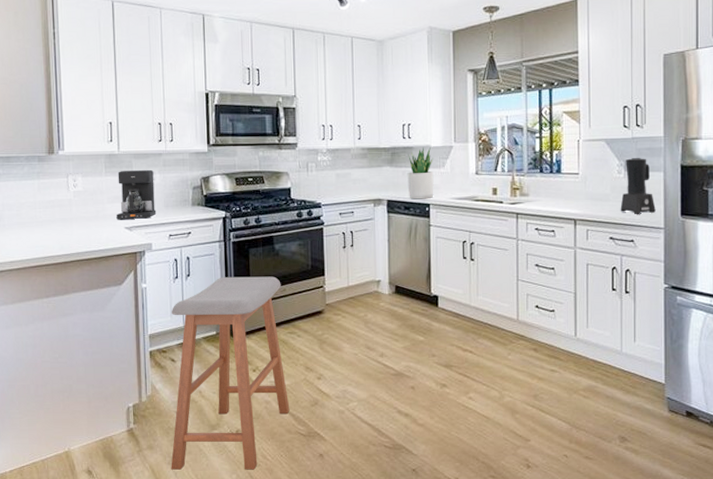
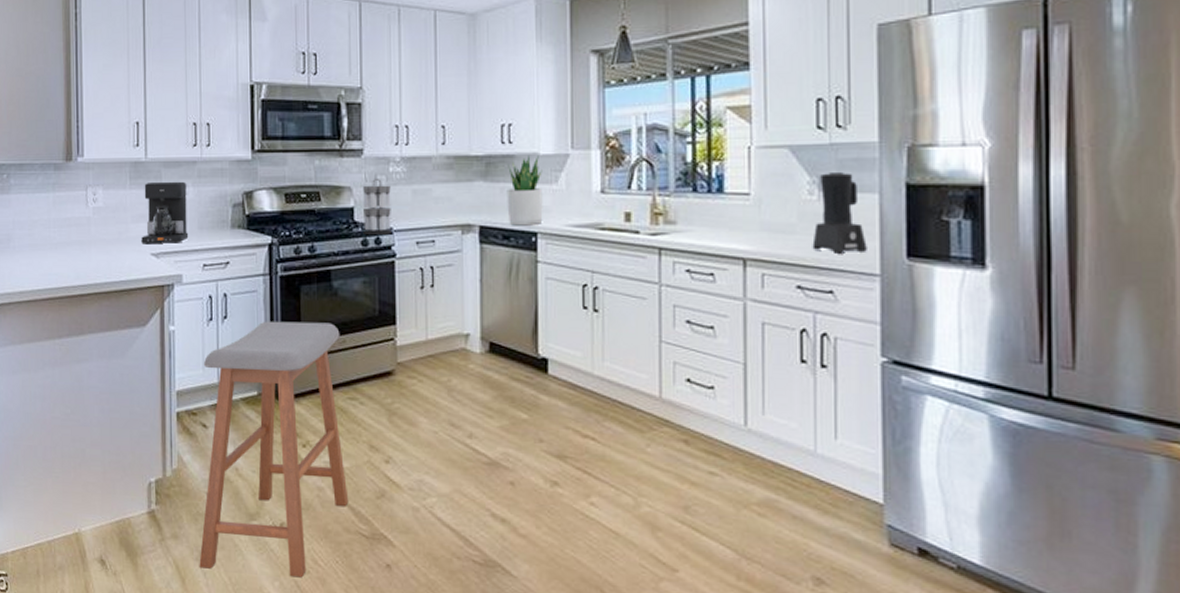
spice rack: none [298,165,320,209] -> present [363,177,391,236]

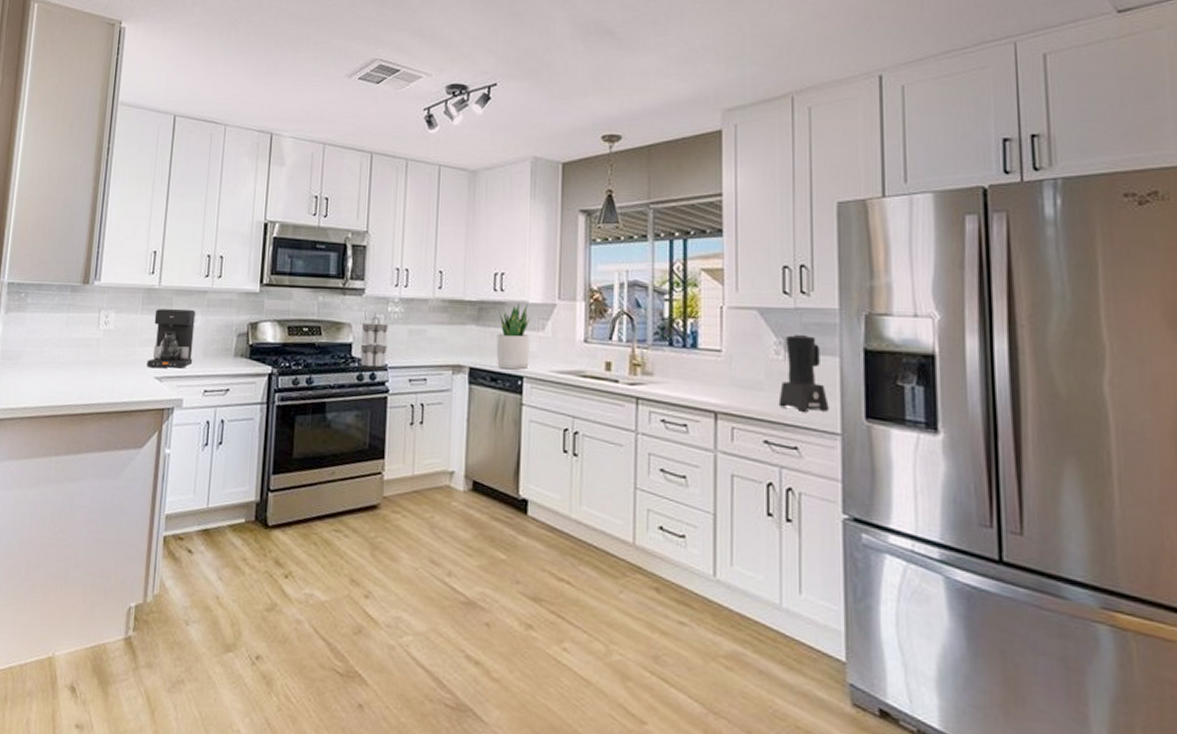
stool: present [199,321,349,578] -> none [170,449,330,715]

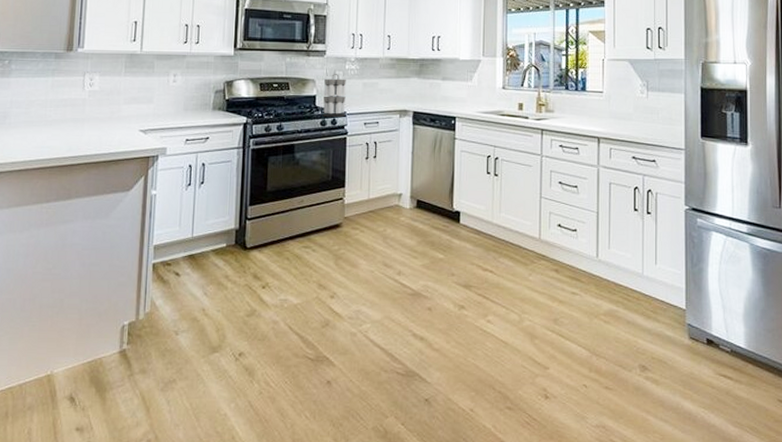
coffee maker: present [147,309,196,368] -> none [131,71,176,122]
planter: present [496,303,531,370] -> none [434,60,461,112]
blender: present [778,335,829,412] -> none [642,79,677,134]

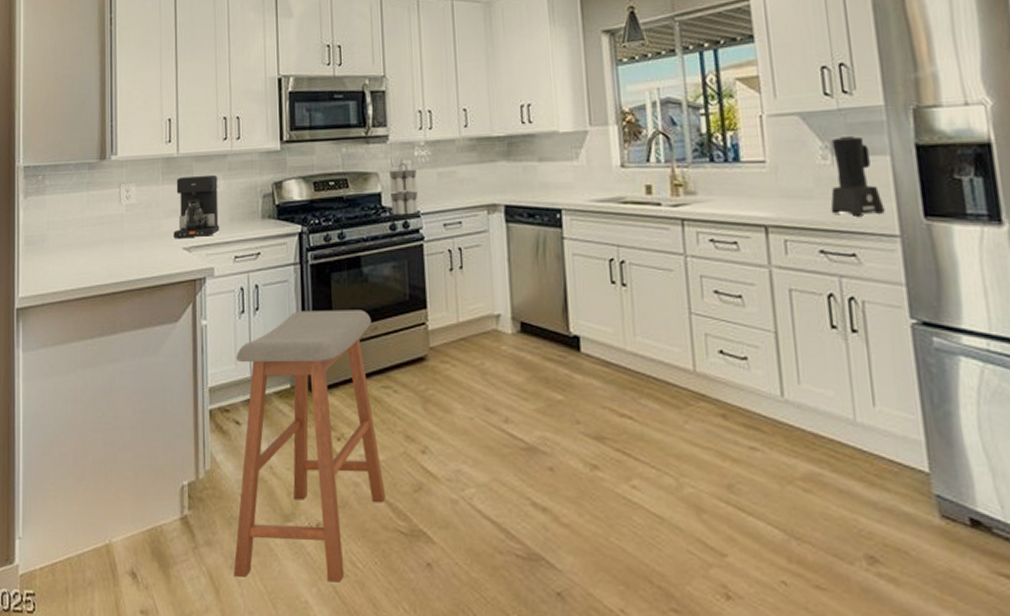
coffee maker: none [131,71,176,122] -> present [173,174,220,239]
stool: none [163,185,299,398] -> present [233,309,386,583]
blender: none [642,79,677,134] -> present [830,136,885,216]

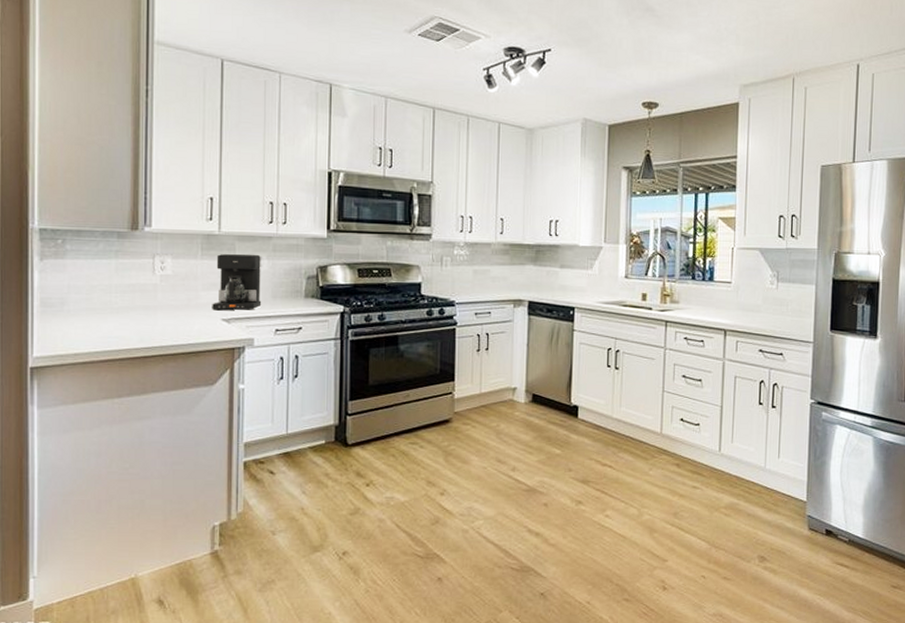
stool: present [233,309,386,583] -> none [262,379,407,598]
spice rack: present [390,162,419,220] -> none [428,258,455,307]
blender: present [830,136,885,216] -> none [771,269,806,327]

